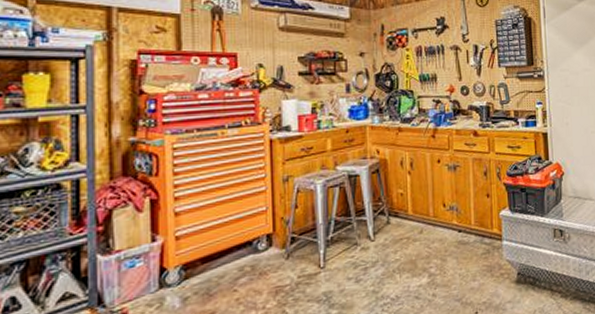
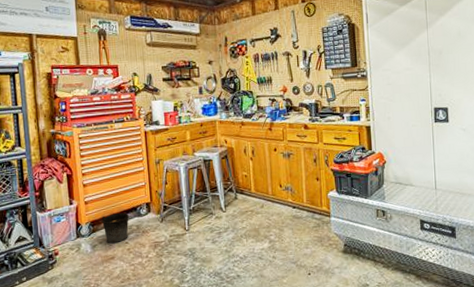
bucket: none [197,249,241,294] -> present [100,213,129,244]

